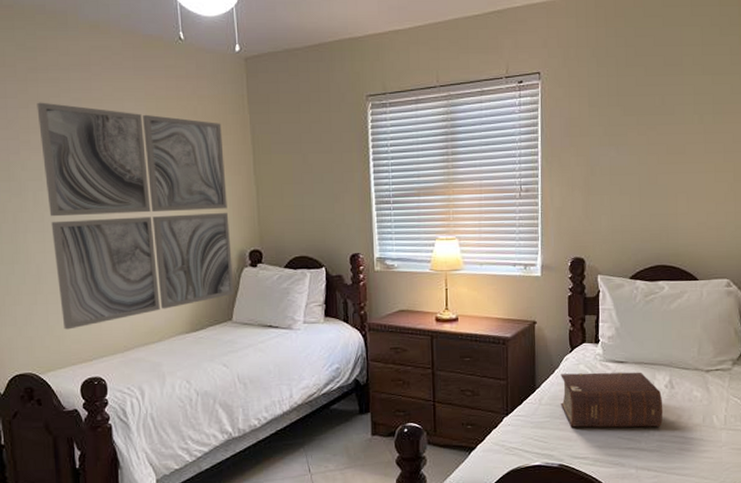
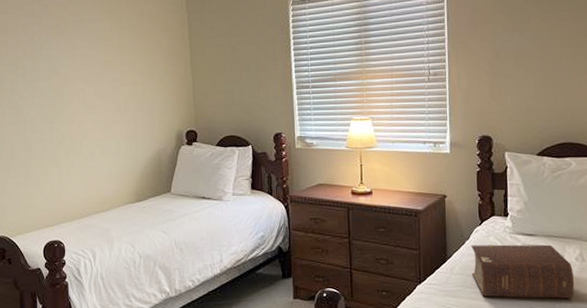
wall art: present [37,102,235,330] -> none [15,8,173,199]

